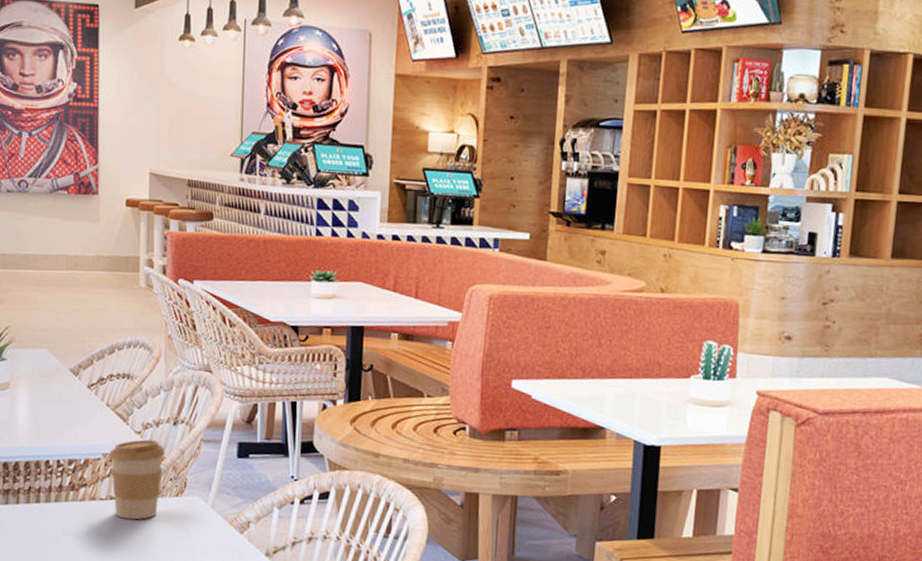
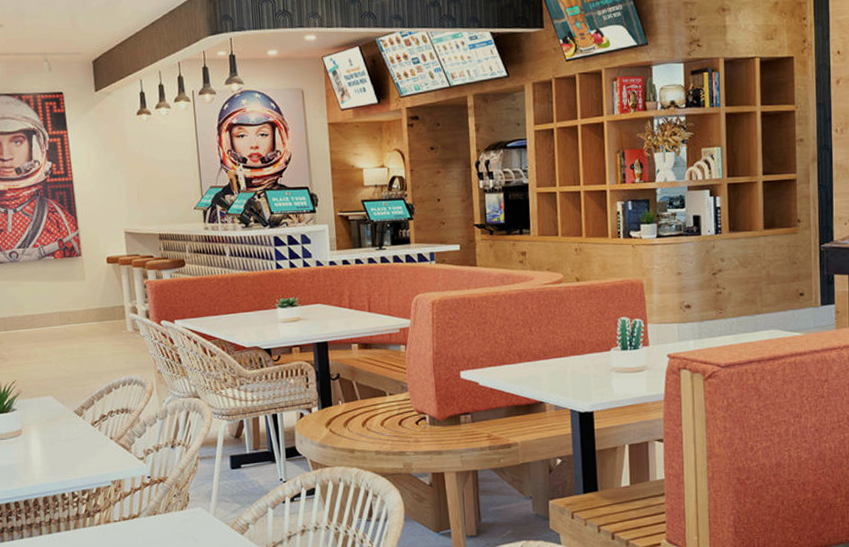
coffee cup: present [109,439,165,520] -> none [117,463,167,536]

